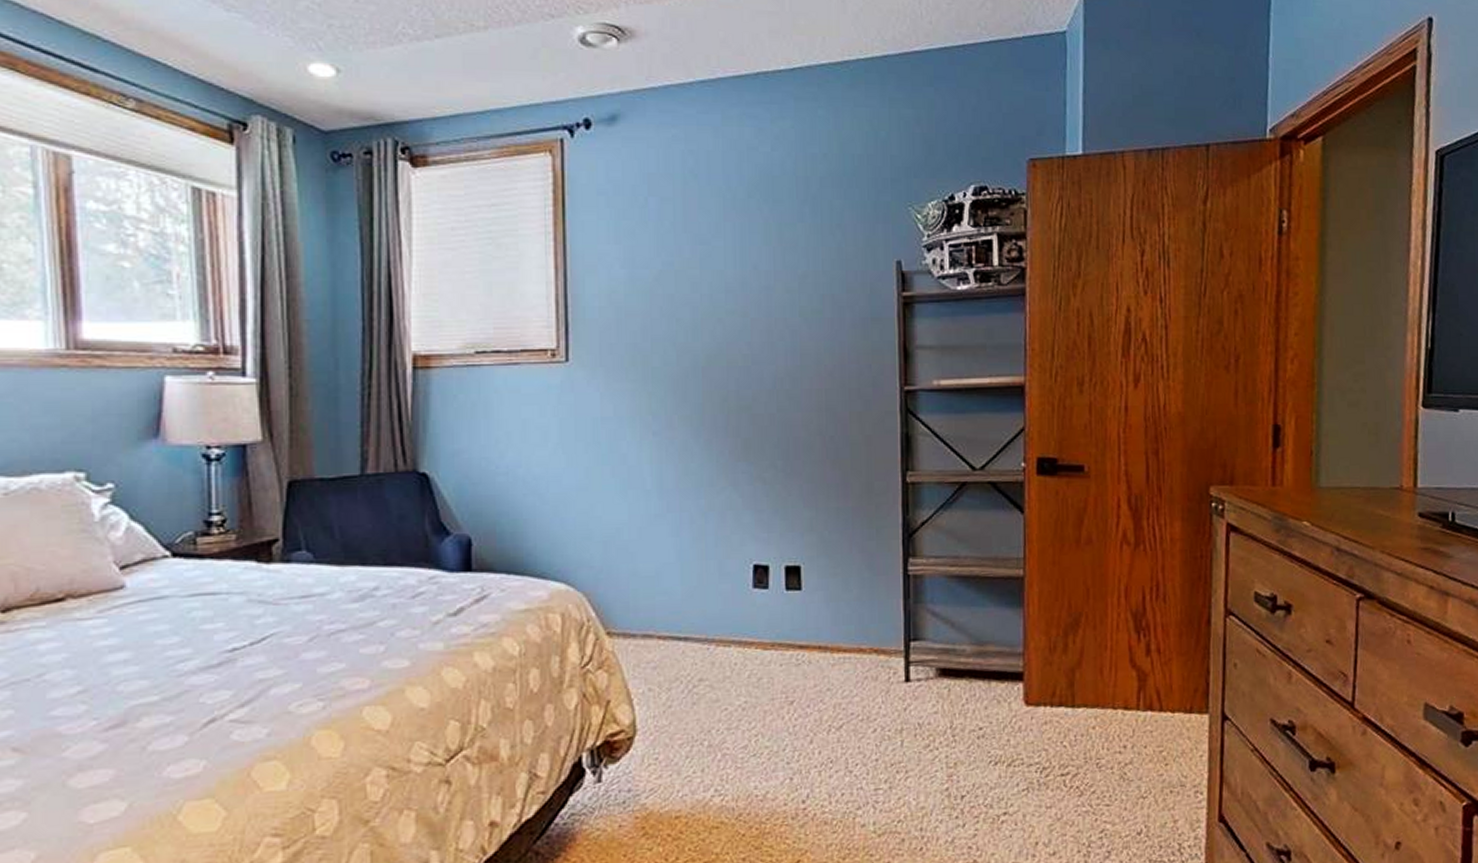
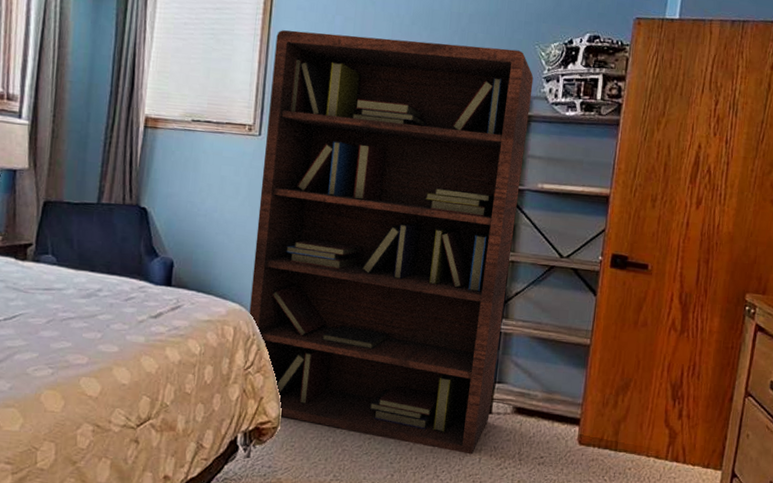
bookcase: none [574,215,911,738] -> present [249,30,534,455]

